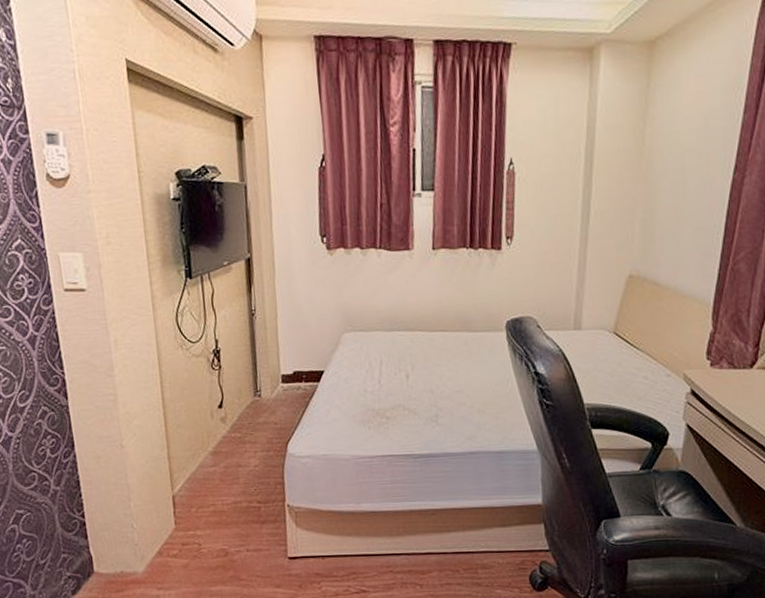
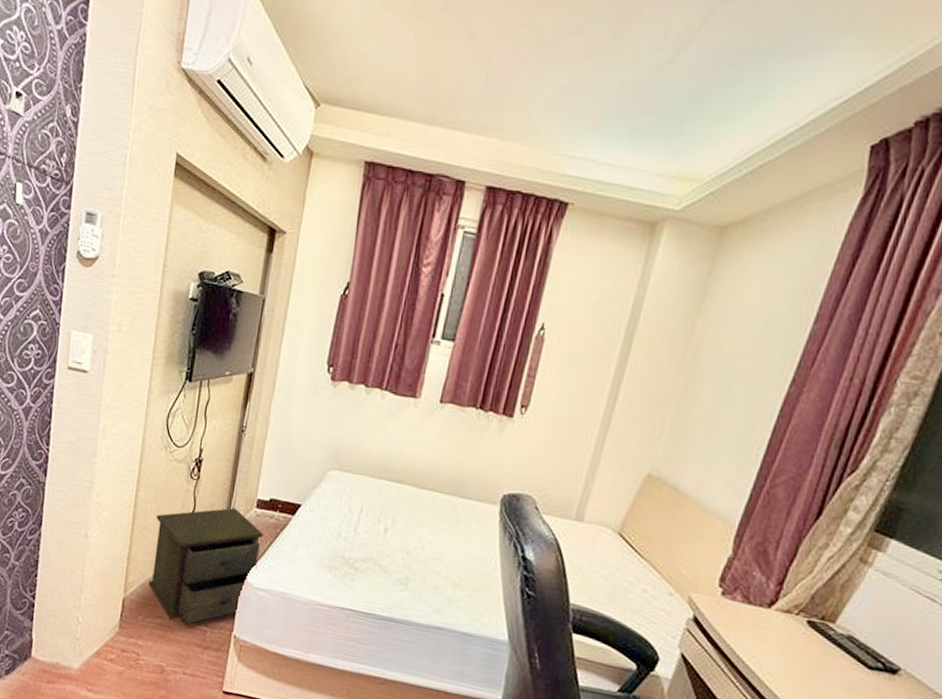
nightstand: none [186,388,295,505] -> present [148,508,263,625]

